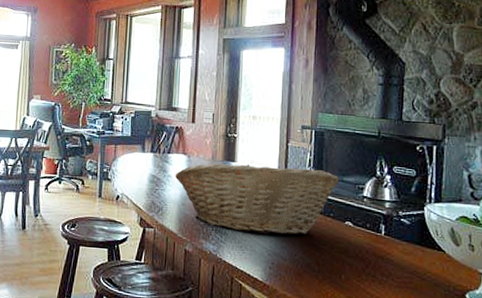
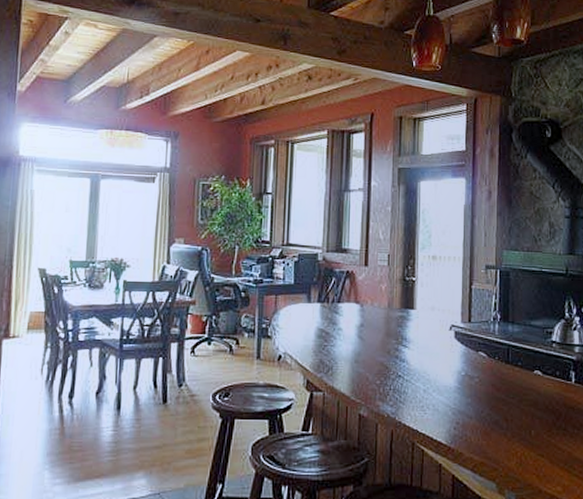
fruit basket: present [174,163,339,235] -> none [346,311,526,391]

